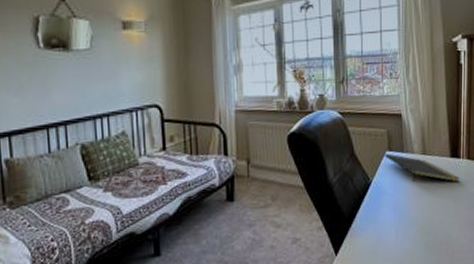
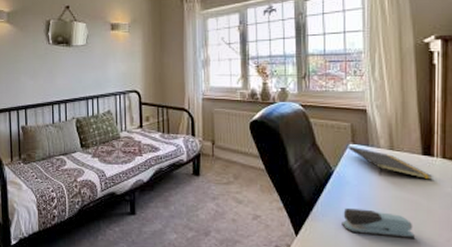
stapler: none [379,218,445,245] -> present [342,209,416,240]

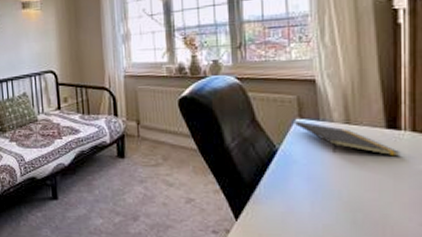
stapler: present [342,209,416,240] -> none [289,190,381,224]

